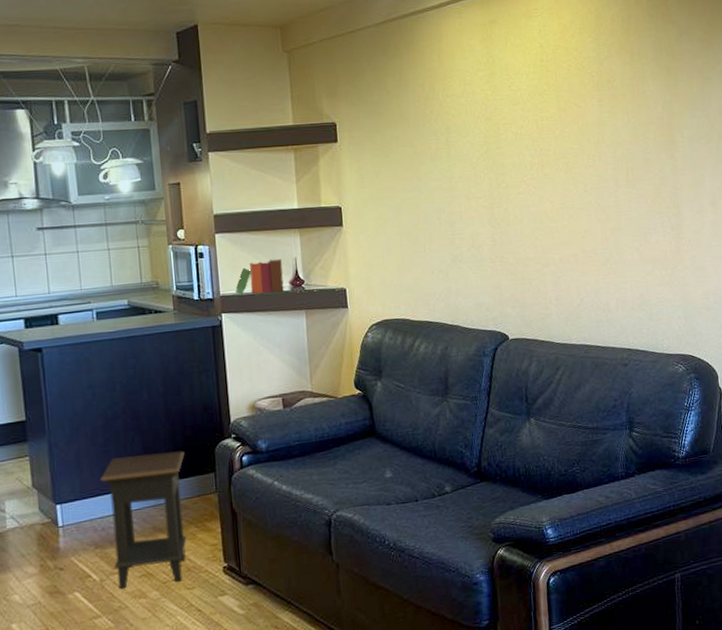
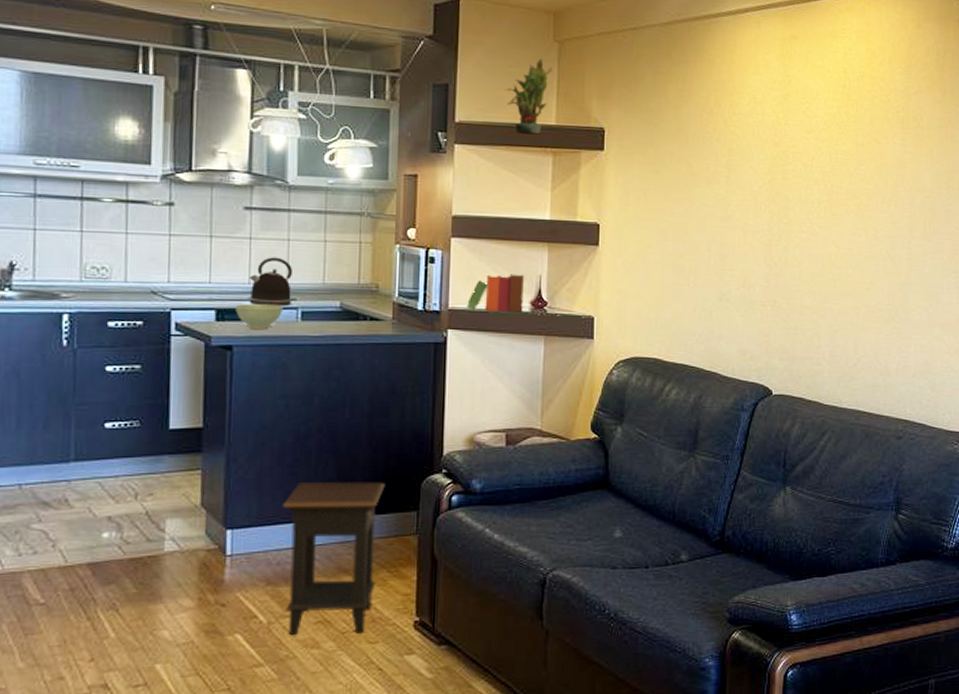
bowl: none [39,308,81,333] -> present [234,304,284,330]
kettle: none [48,268,87,311] -> present [248,257,293,307]
potted plant: none [247,68,285,137] -> present [506,58,553,135]

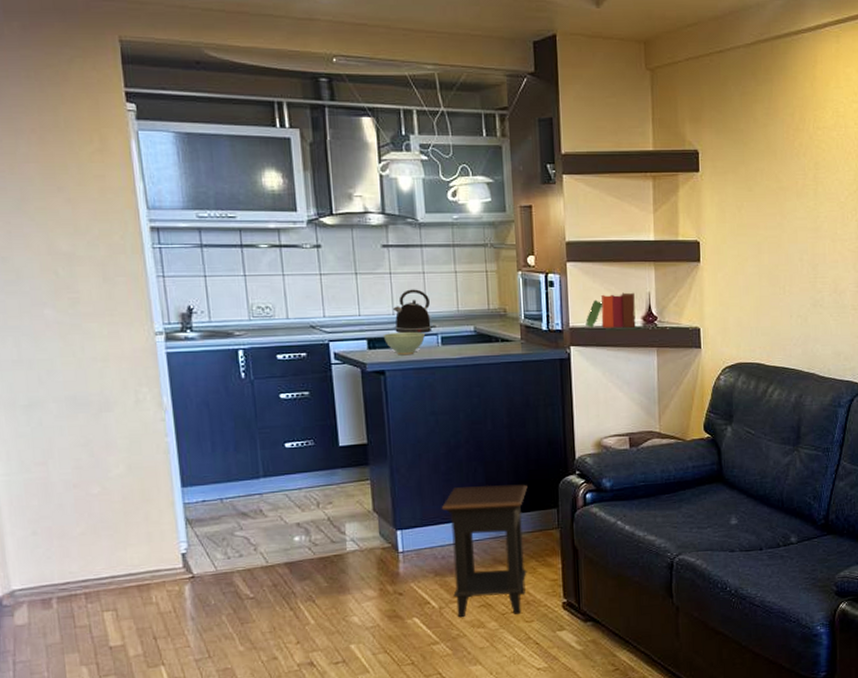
potted plant: present [506,58,553,135] -> none [605,87,647,161]

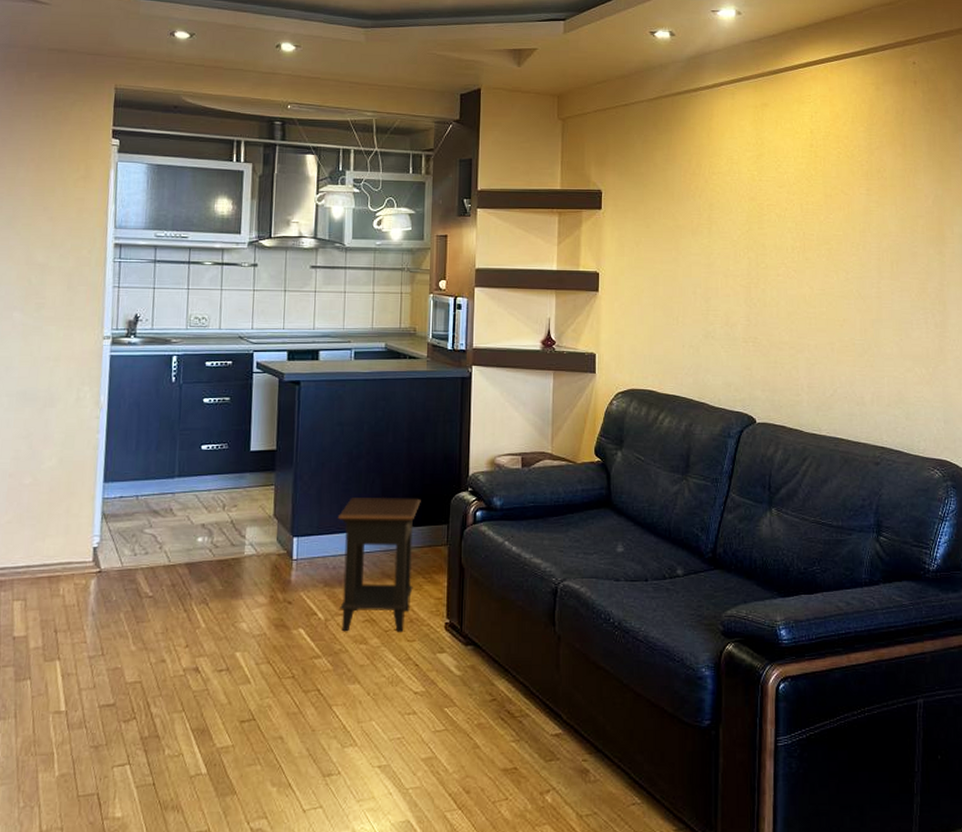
bowl: present [383,332,426,356] -> none [302,346,341,368]
kettle: present [392,289,432,334] -> none [313,307,348,348]
books: present [585,292,636,329] -> none [488,317,535,352]

